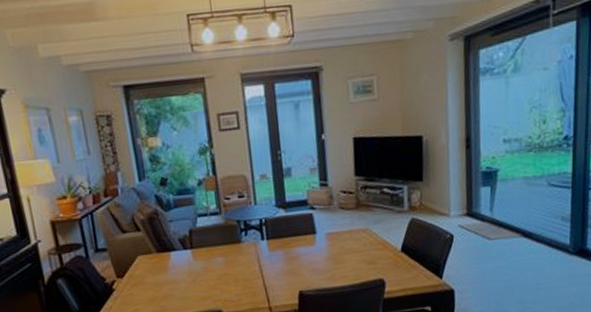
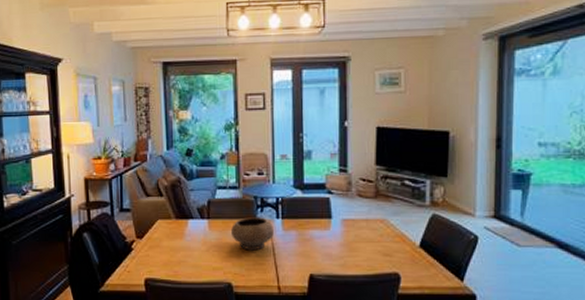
bowl: none [216,240,260,276] -> present [231,217,274,251]

